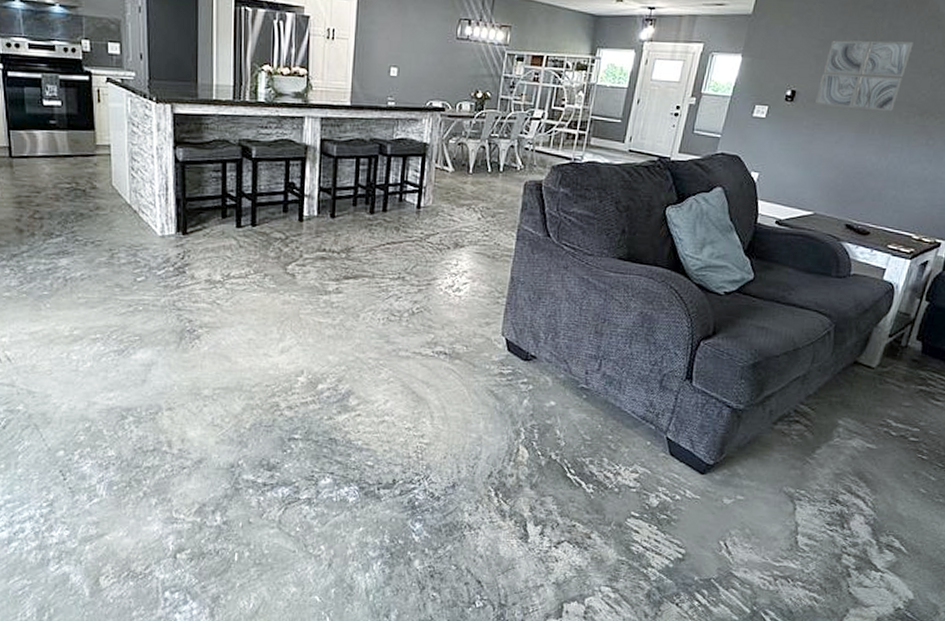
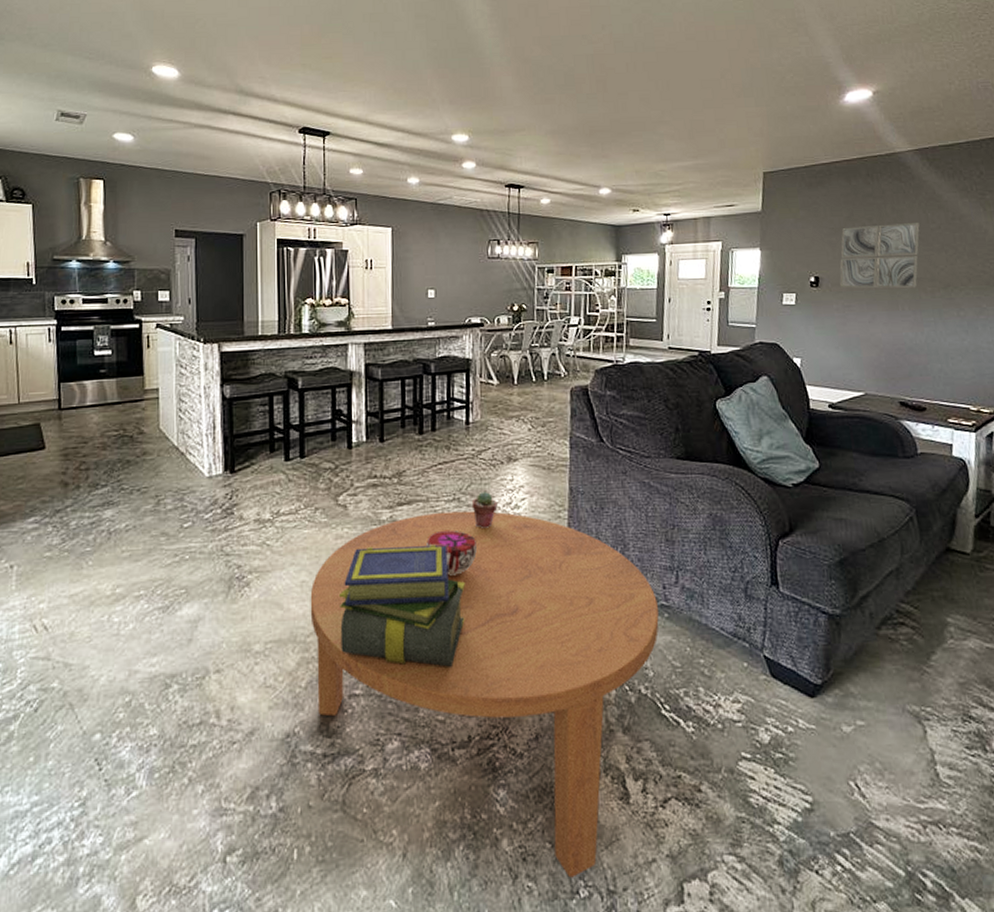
coffee table: none [256,288,578,593] -> present [310,510,659,878]
stack of books: none [283,314,402,423] -> present [338,544,465,667]
decorative bowl: none [369,305,416,346] -> present [426,530,477,576]
potted succulent: none [415,273,440,307] -> present [471,492,498,528]

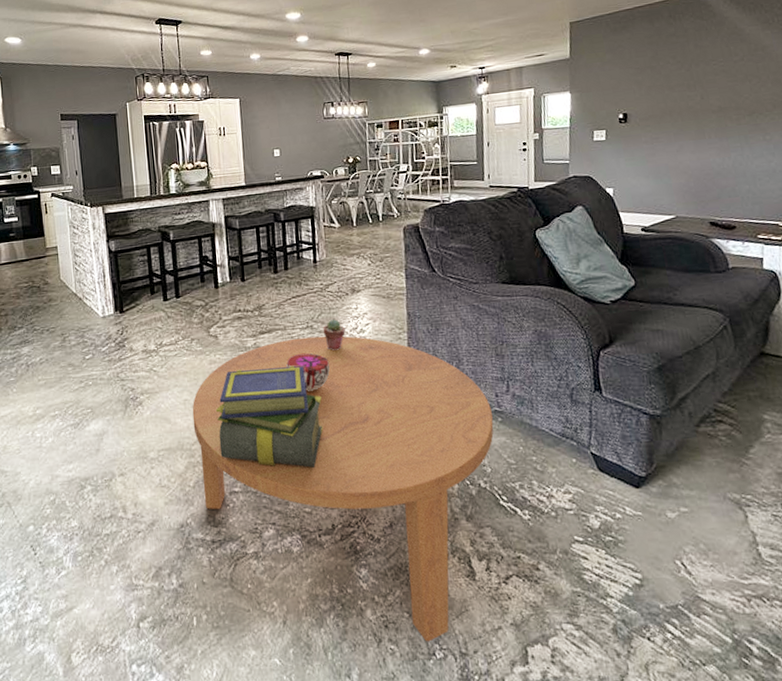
wall art: present [840,223,920,289] -> none [647,57,723,122]

